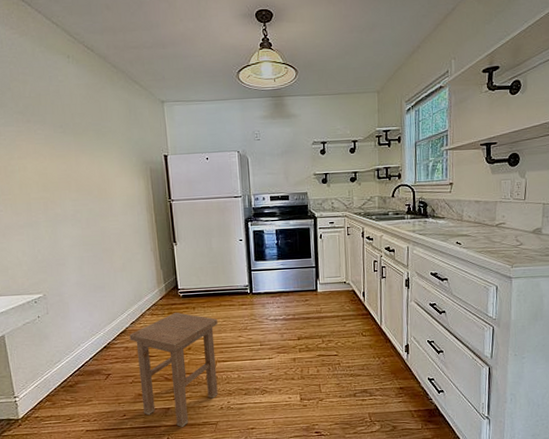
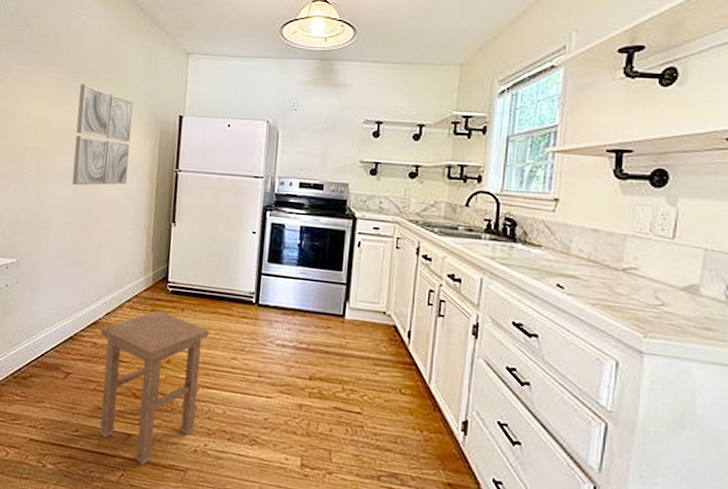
wall art: none [70,137,129,225] -> present [71,84,134,186]

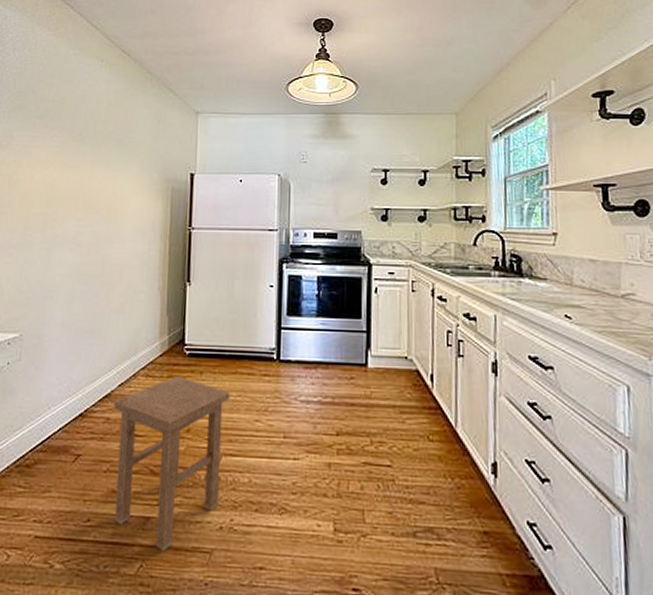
wall art: present [71,84,134,186] -> none [79,147,144,251]

